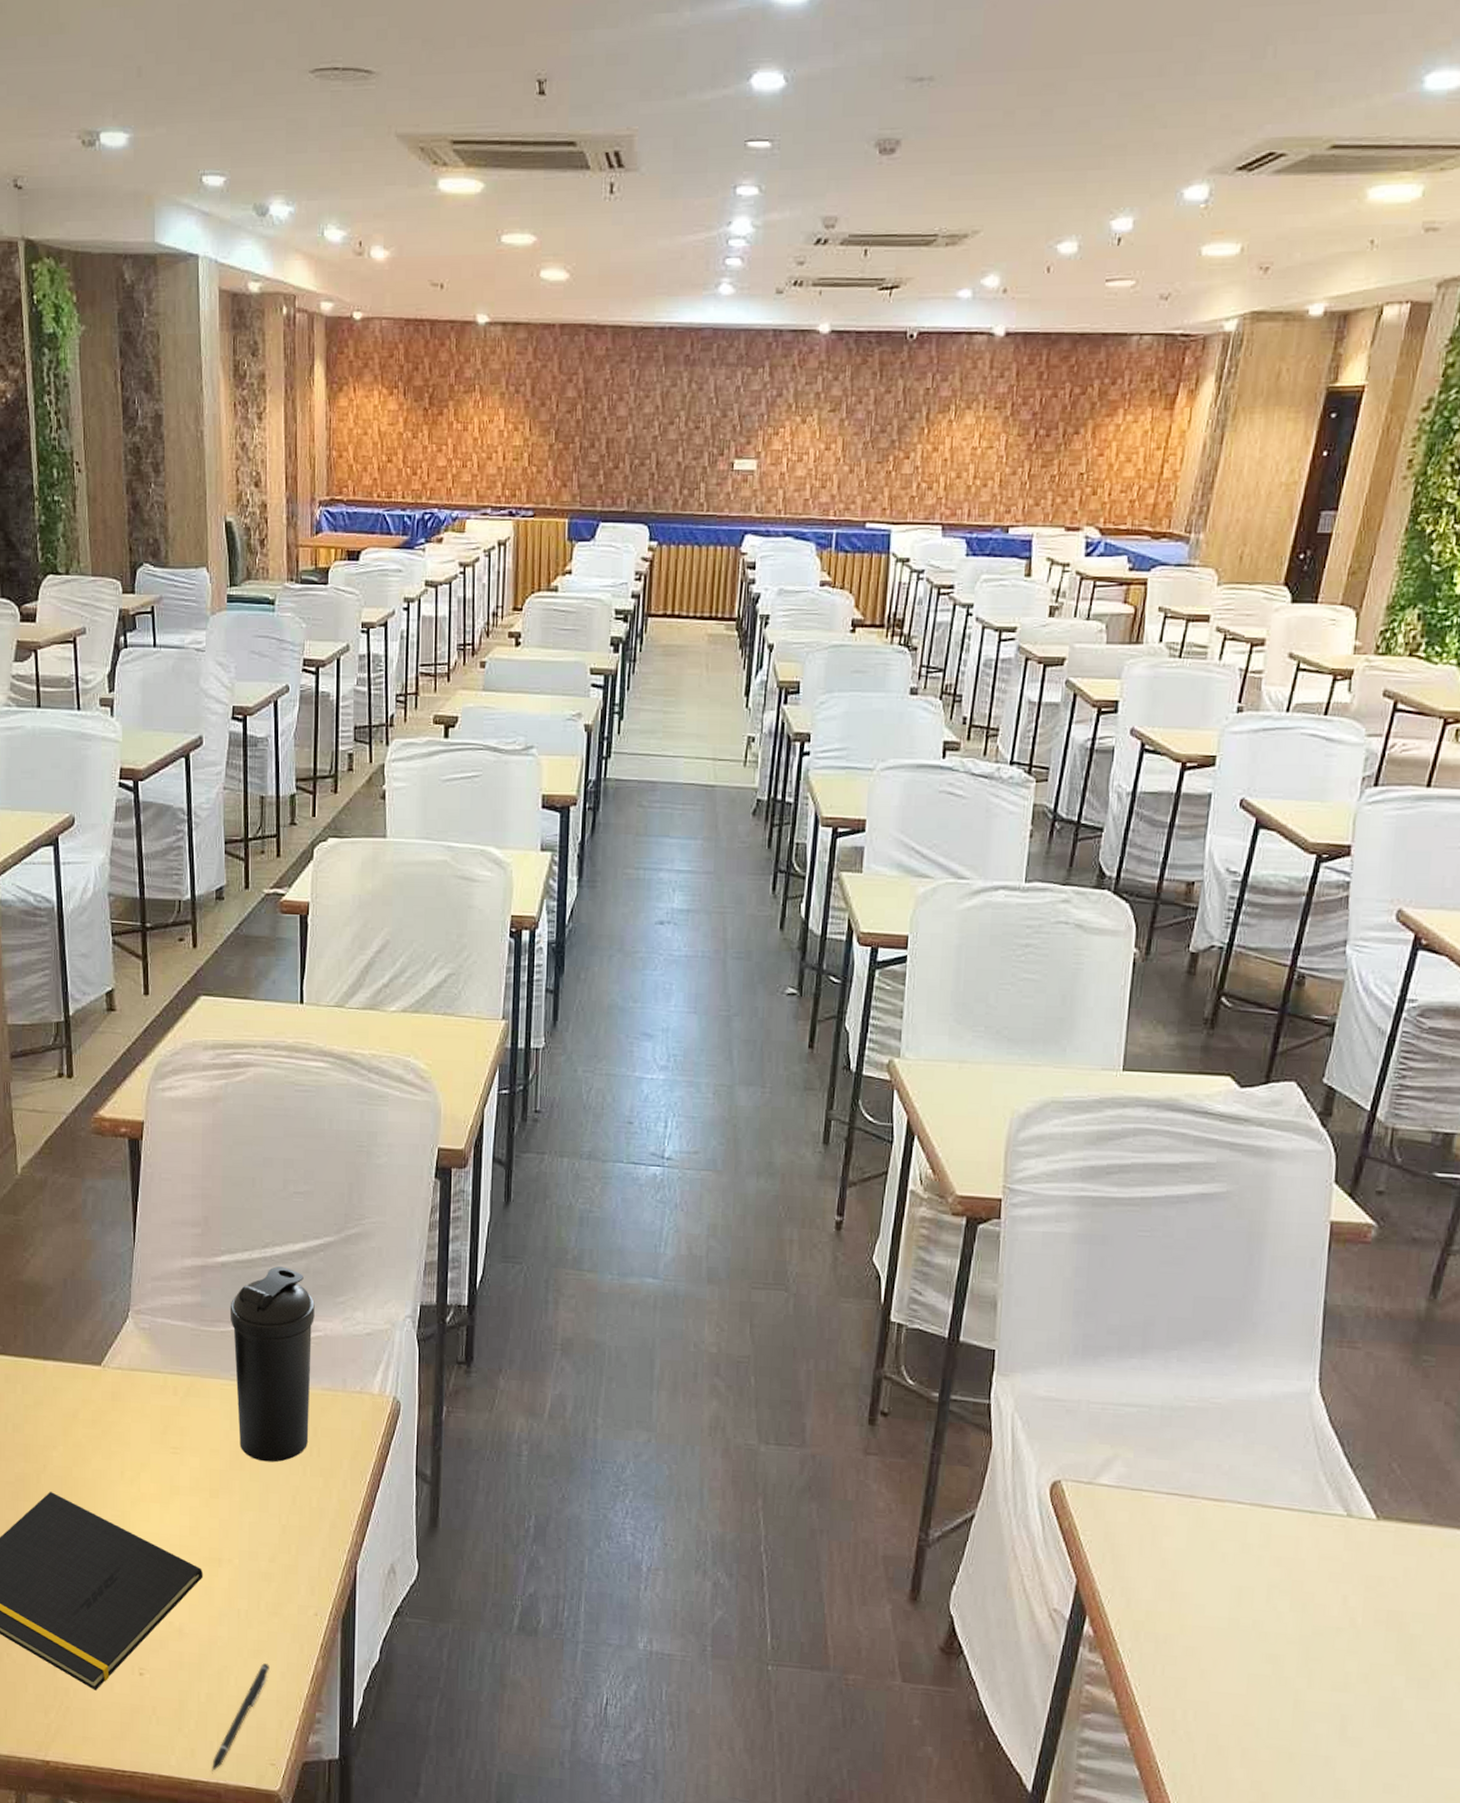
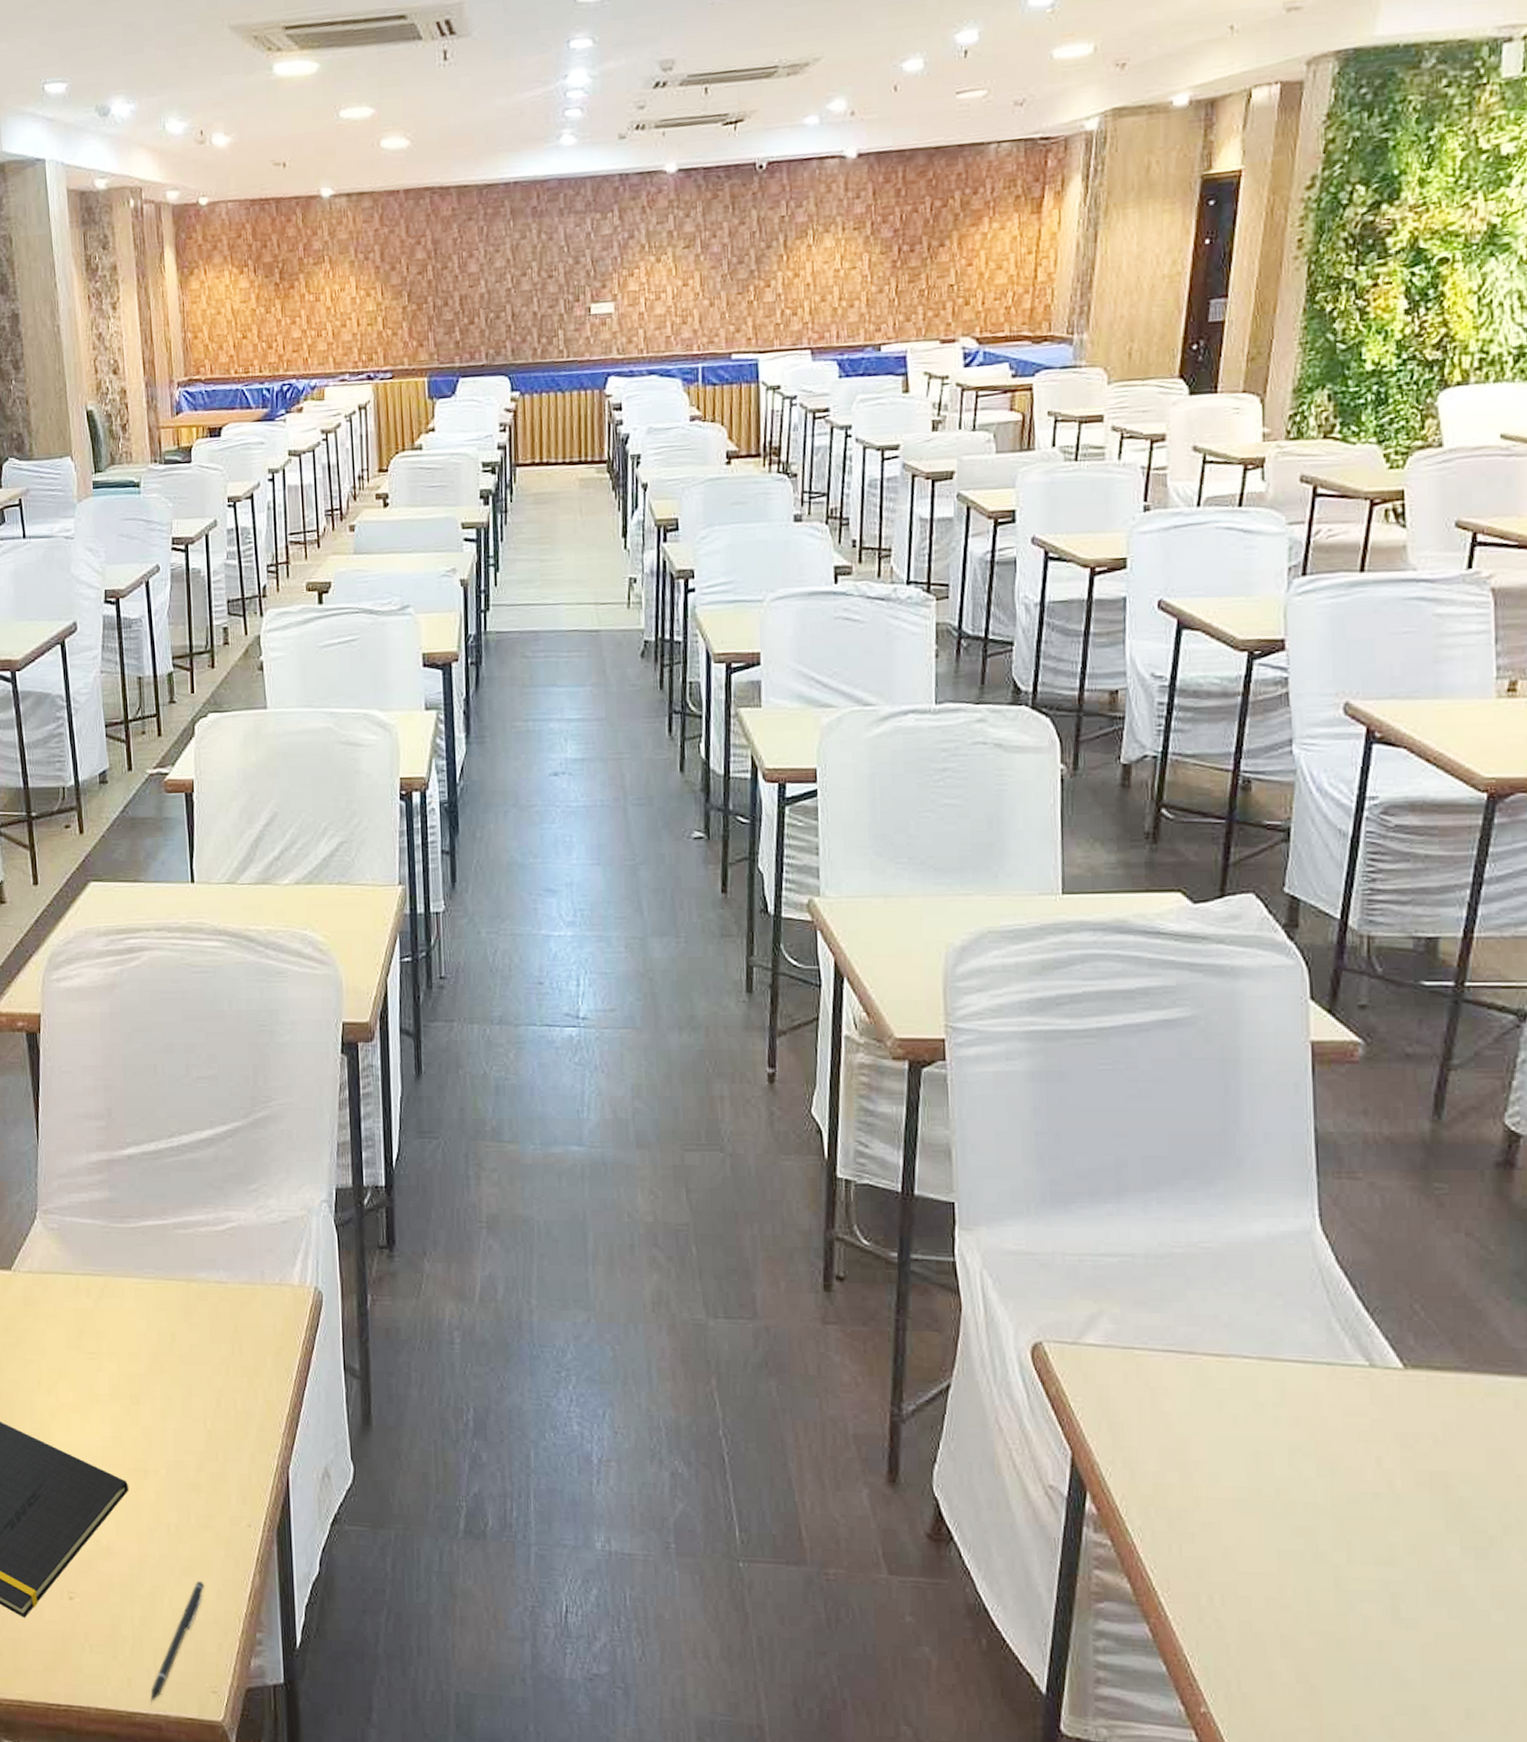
water bottle: present [229,1266,315,1462] -> none [139,1156,229,1364]

